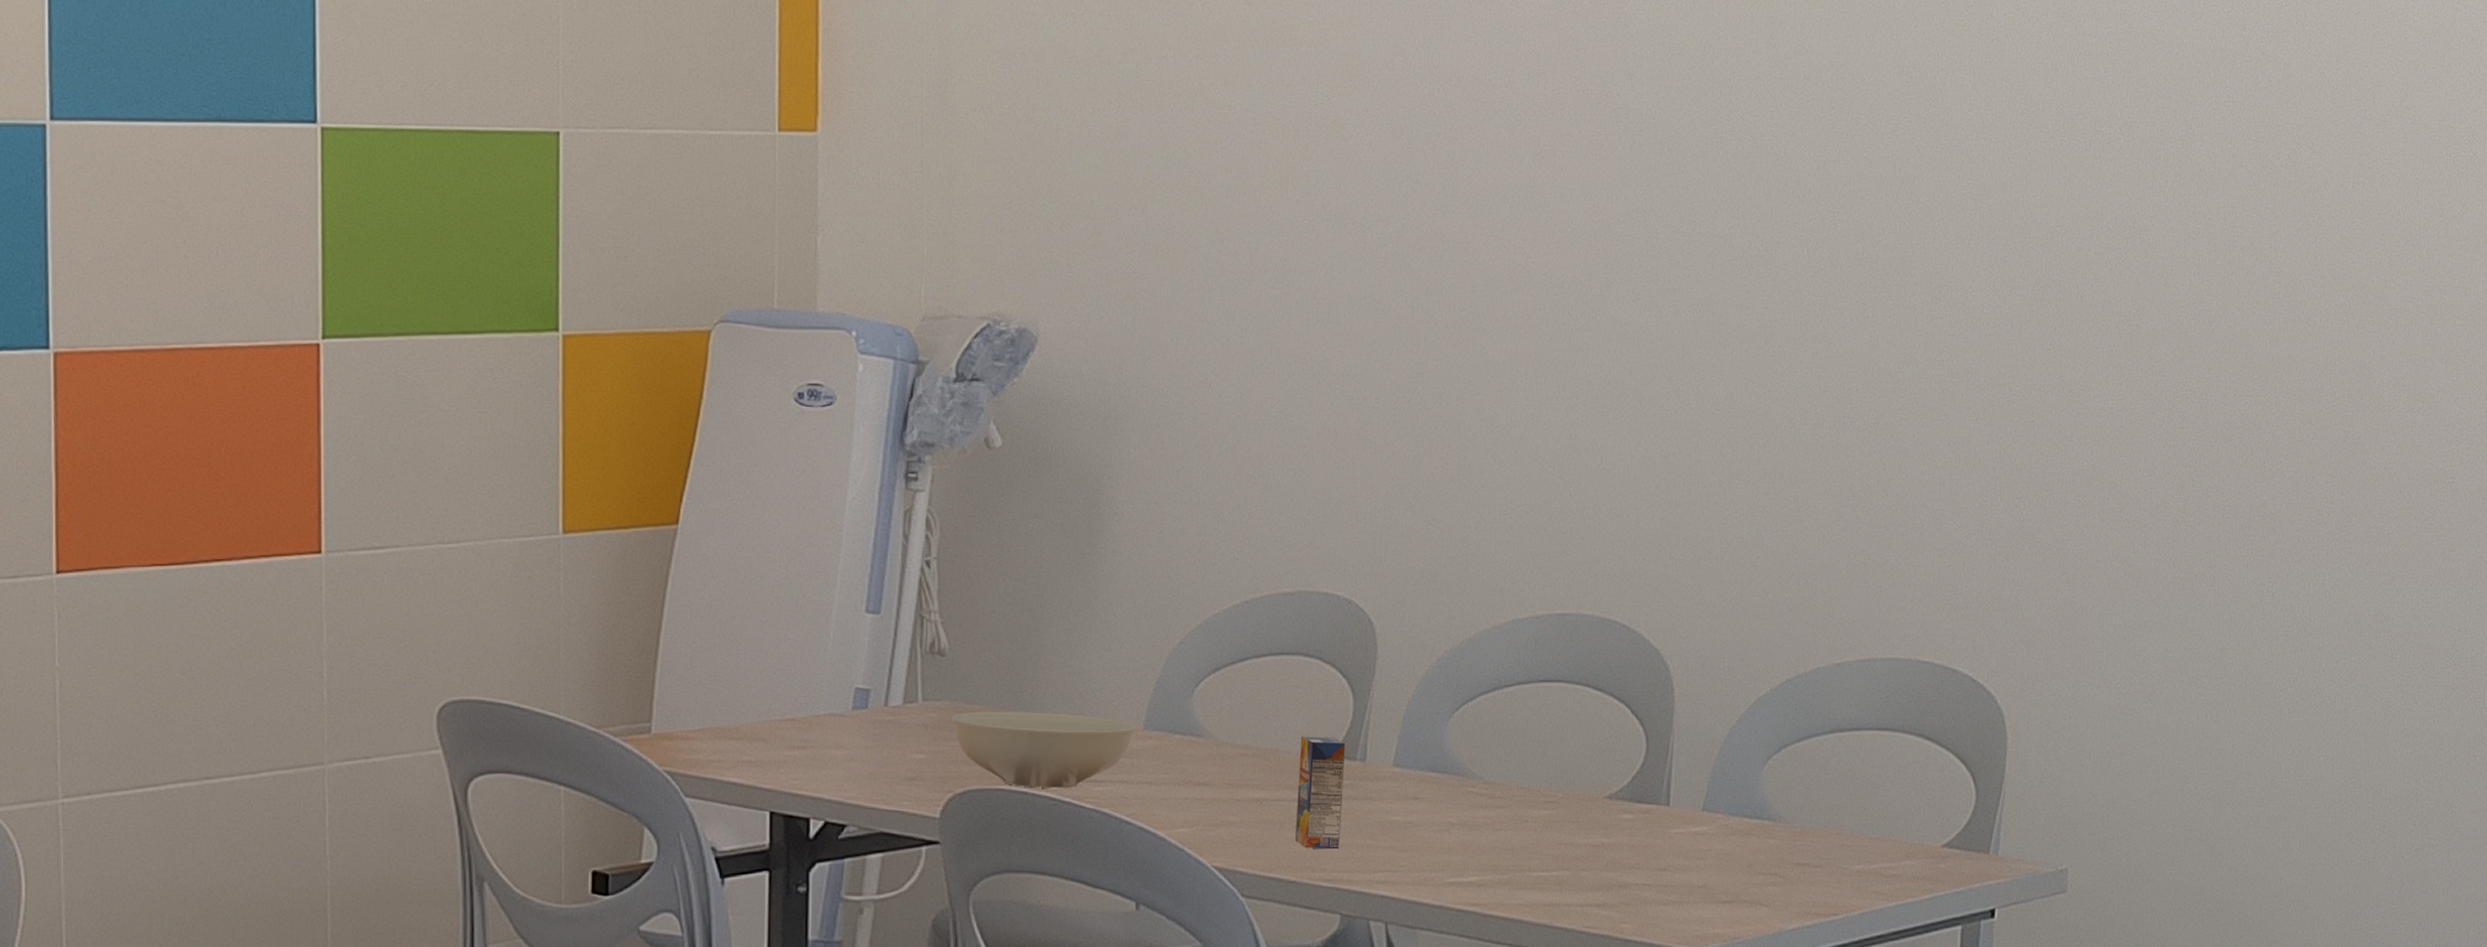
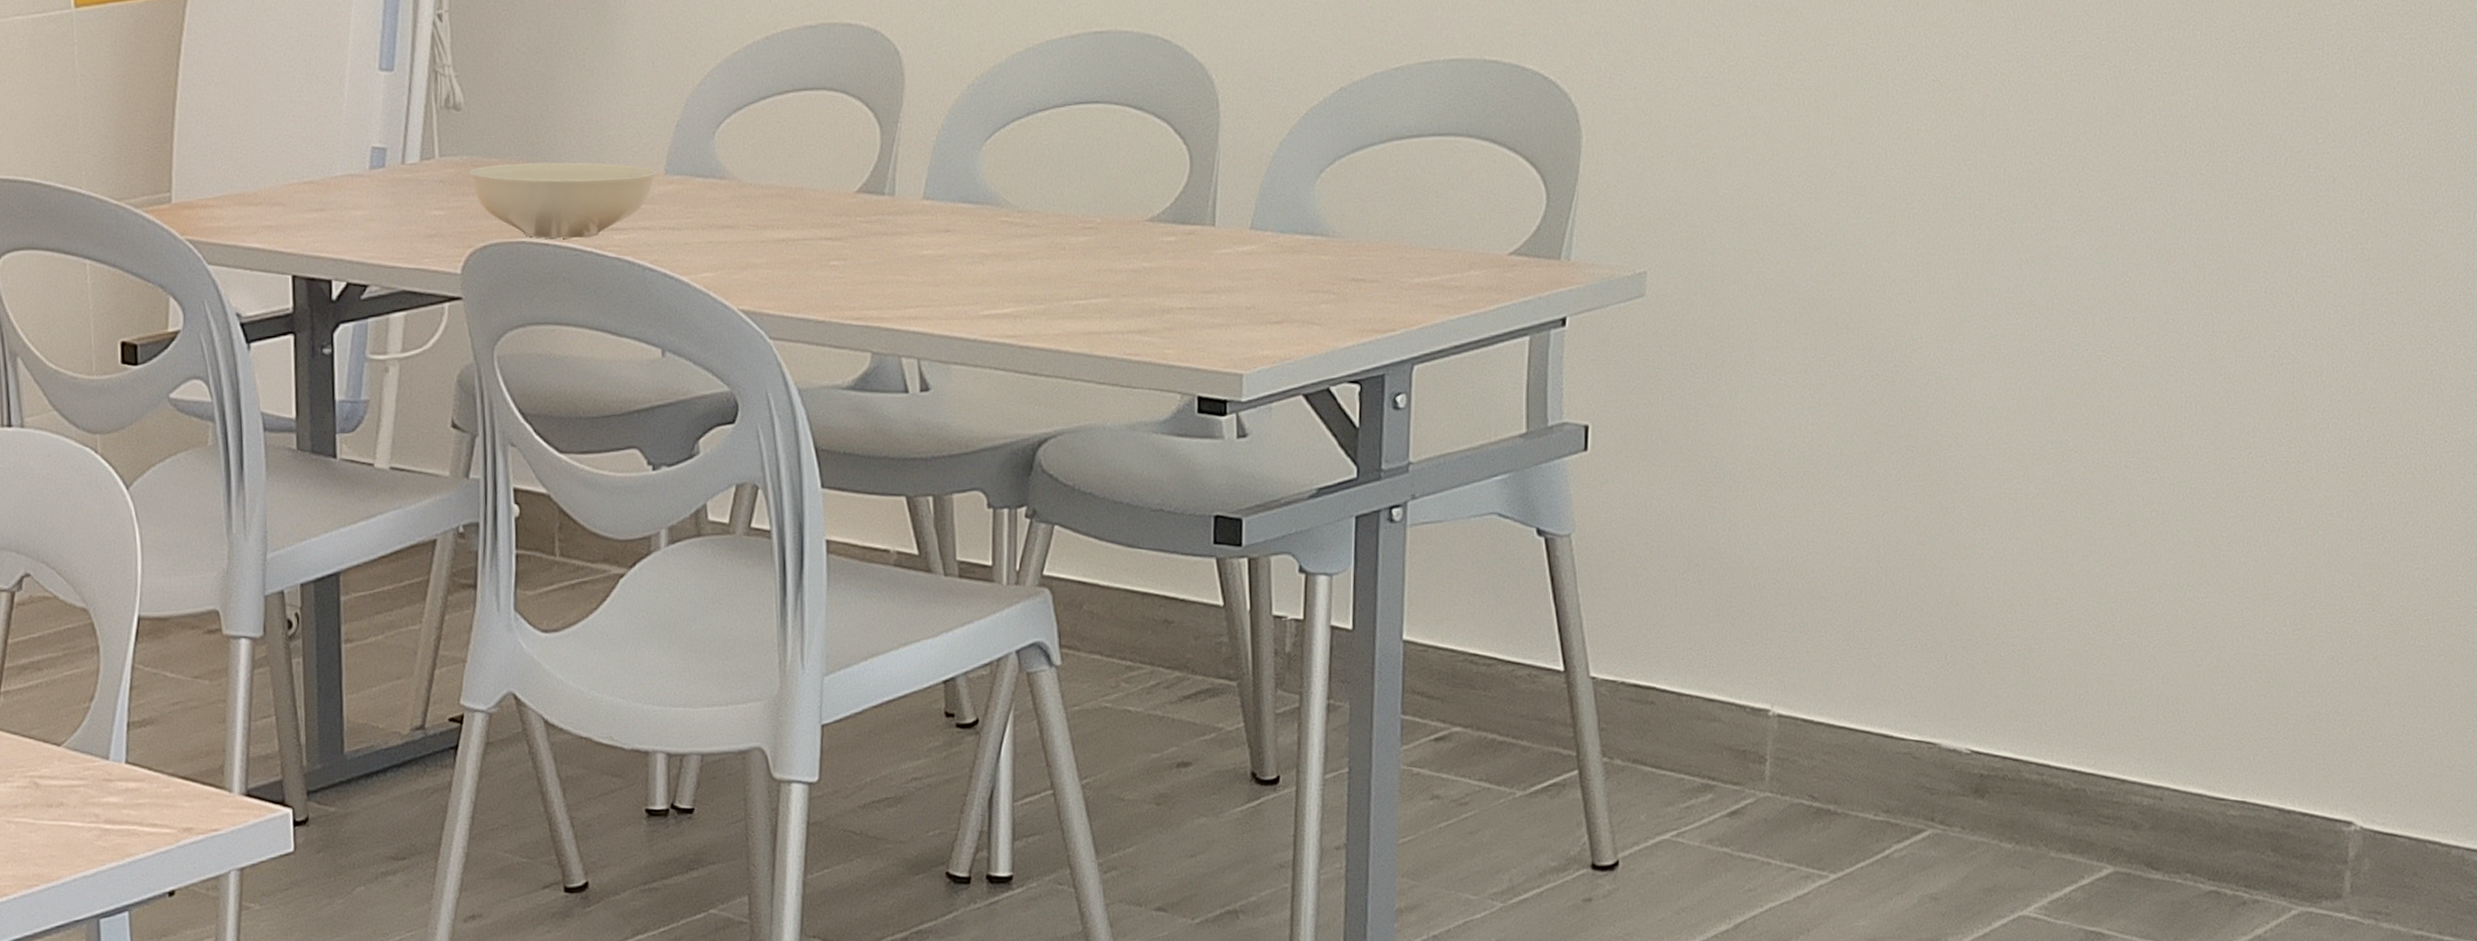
juice box: present [1294,736,1345,850] -> none [822,172,873,288]

